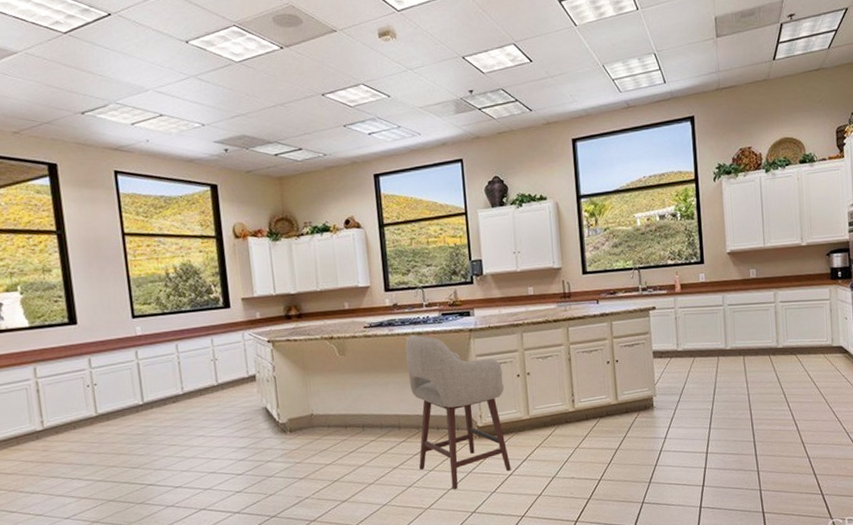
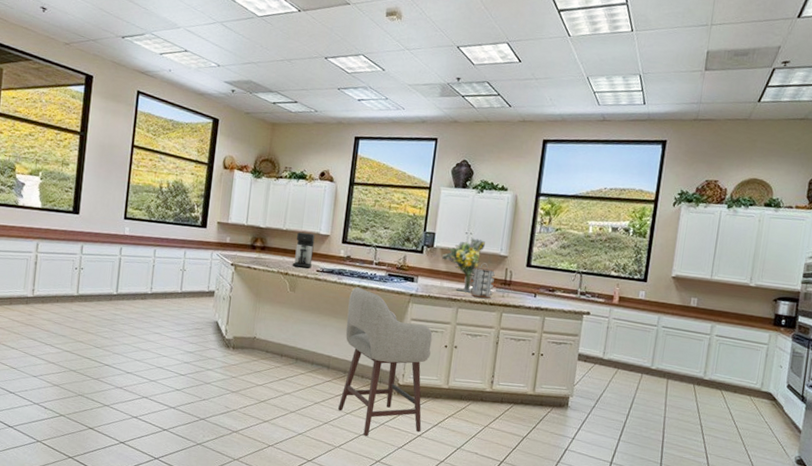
coffee maker: none [334,289,357,328] -> present [293,232,315,269]
bouquet: none [494,255,537,315] -> present [442,237,485,293]
spice rack: none [528,279,554,318] -> present [470,262,495,299]

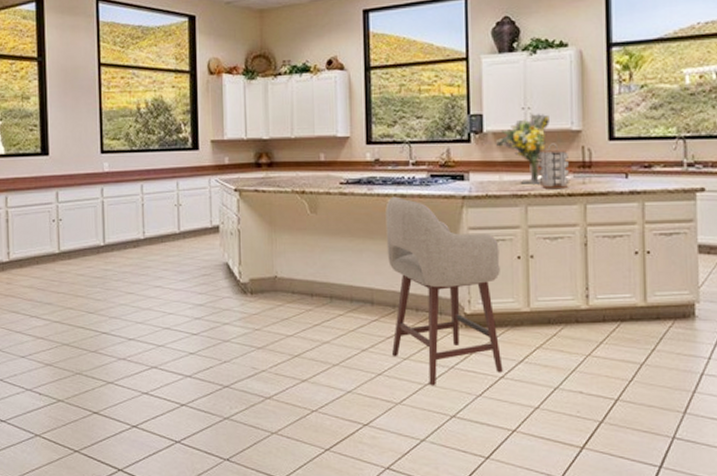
coffee maker: present [293,232,315,269] -> none [309,138,333,182]

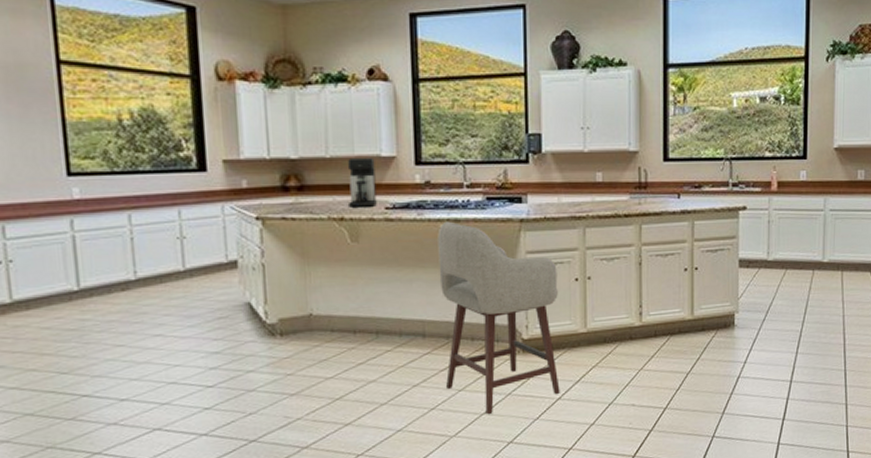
coffee maker: none [309,138,333,182] -> present [348,158,377,207]
bouquet: present [496,113,549,184] -> none [555,133,608,206]
spice rack: present [538,143,569,190] -> none [597,164,626,211]

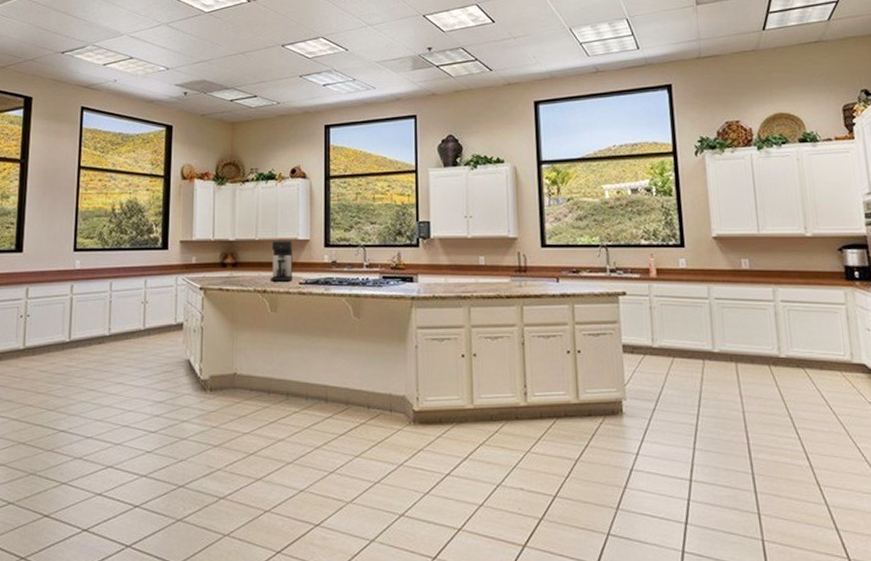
bar stool: present [437,221,560,415] -> none [341,296,449,484]

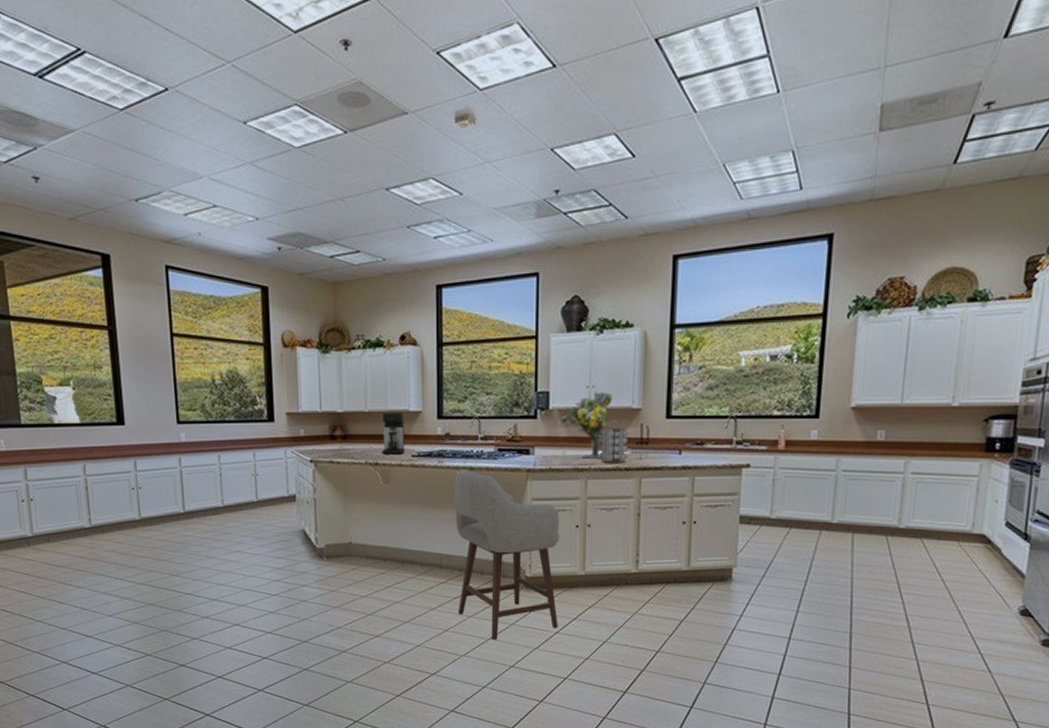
bar stool: none [341,296,449,484] -> present [455,469,560,641]
bouquet: none [442,221,489,286] -> present [561,391,612,459]
spice rack: none [479,249,507,292] -> present [599,420,628,464]

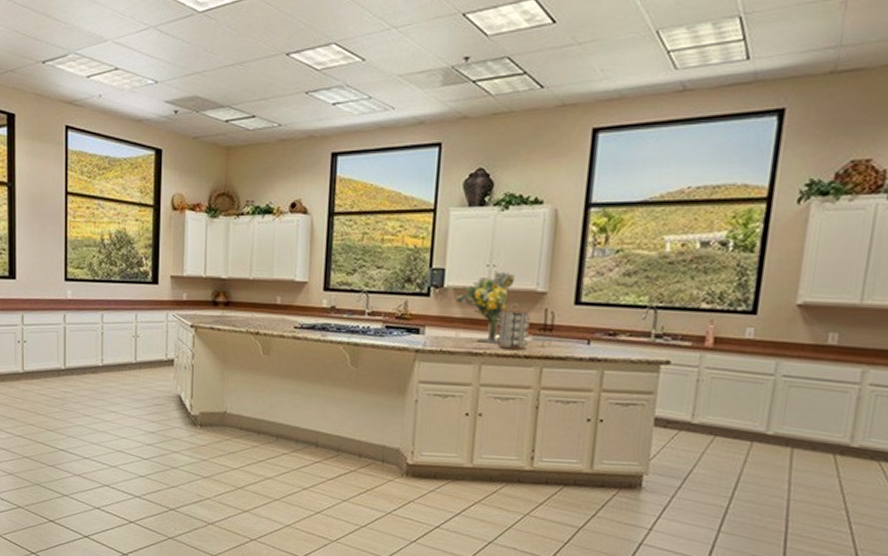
coffee maker: present [382,412,405,454] -> none [264,281,289,325]
bar stool: present [455,469,560,641] -> none [332,344,448,529]

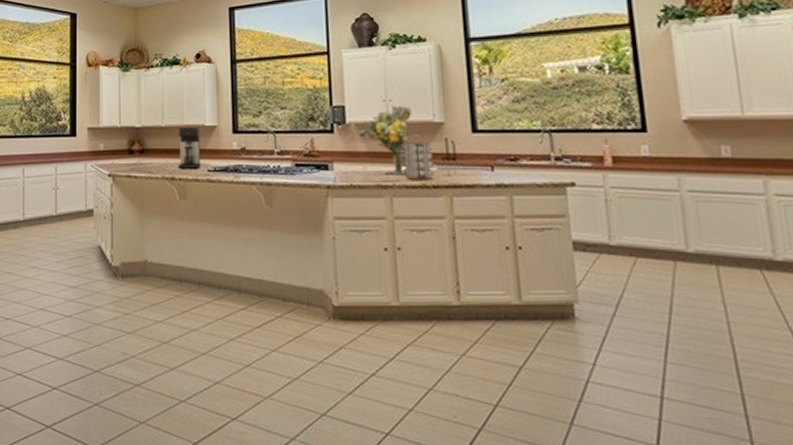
coffee maker: none [264,281,289,325] -> present [179,127,201,169]

